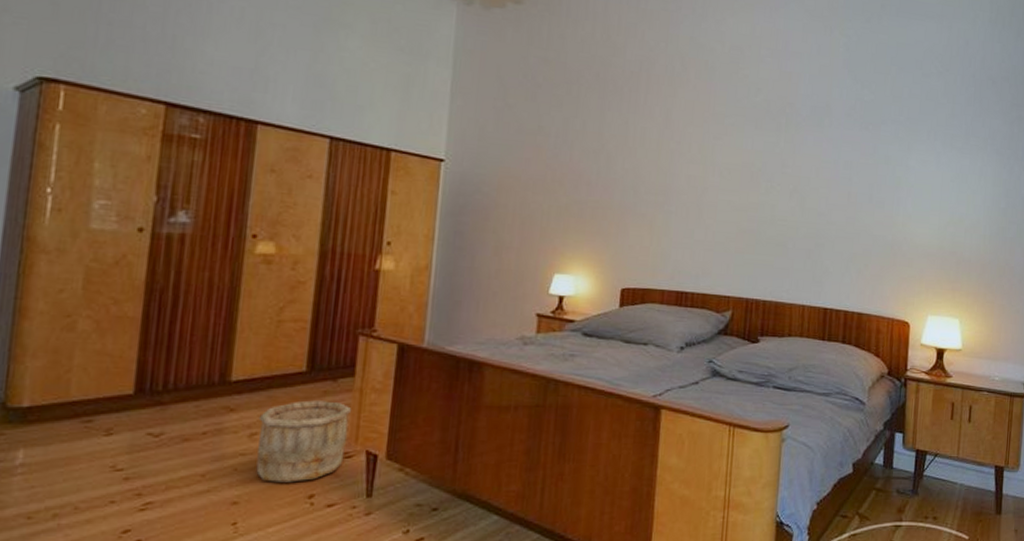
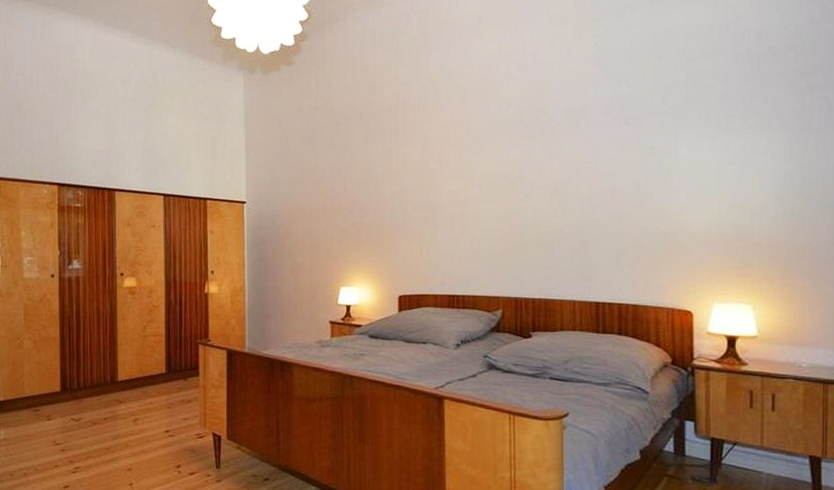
wooden bucket: present [256,400,352,482] -> none [138,395,200,456]

